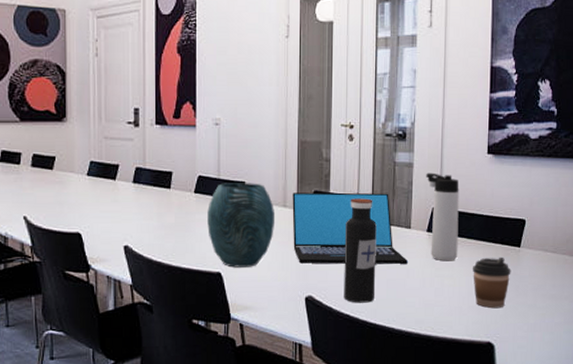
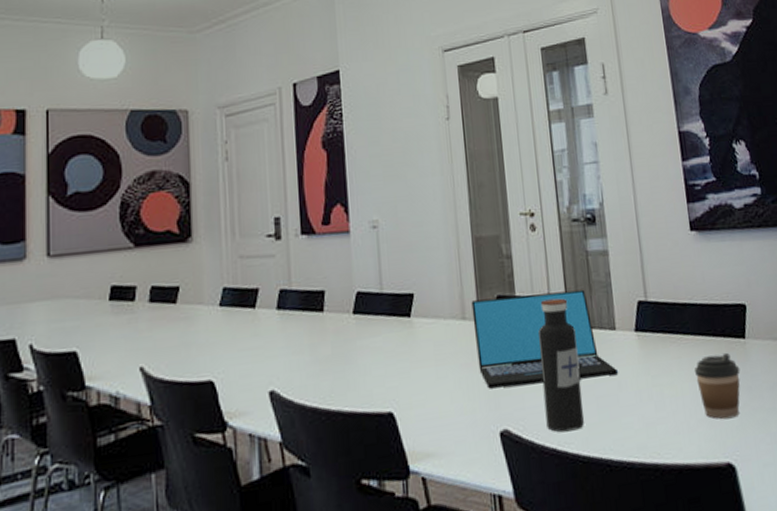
vase: present [207,183,276,268] -> none [370,293,454,404]
thermos bottle: present [426,173,459,261] -> none [624,259,675,366]

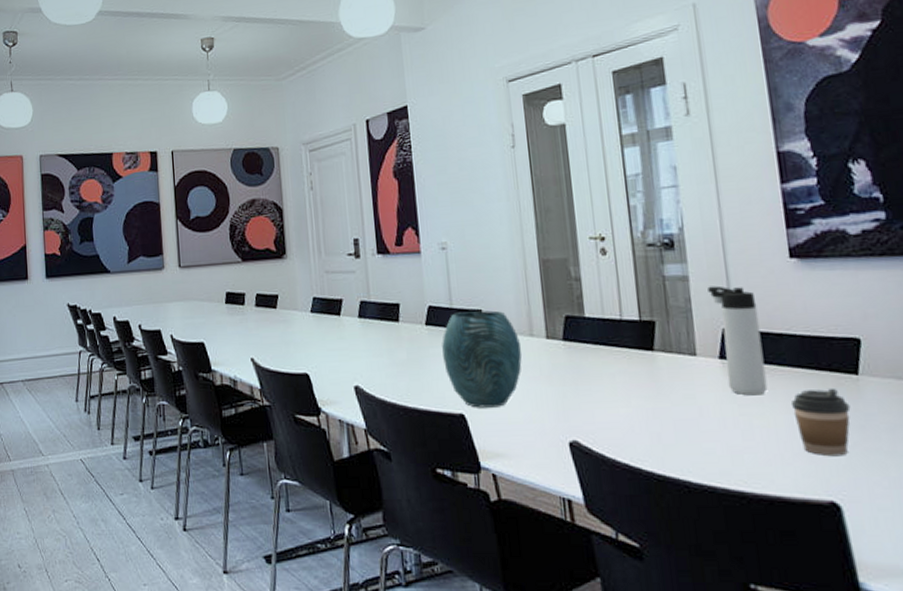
vase: none [370,293,454,404] -> present [442,310,522,408]
laptop: present [471,289,618,389] -> none [539,314,698,402]
water bottle: present [538,298,584,432] -> none [609,321,659,450]
thermos bottle: none [624,259,675,366] -> present [708,285,768,396]

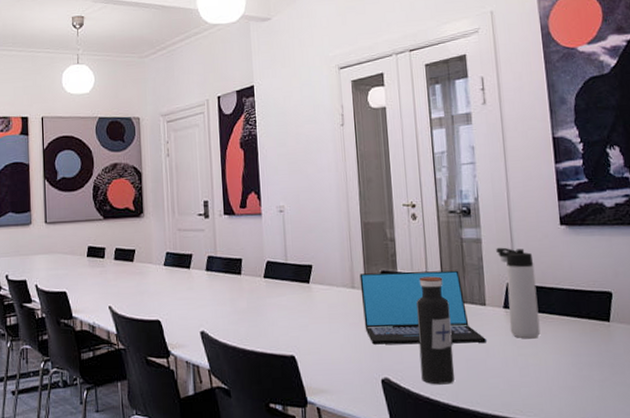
vase: present [442,310,522,408] -> none [277,265,345,350]
laptop: none [539,314,698,402] -> present [359,270,486,345]
water bottle: none [609,321,659,450] -> present [416,276,455,385]
coffee cup: present [792,388,851,457] -> none [559,332,603,389]

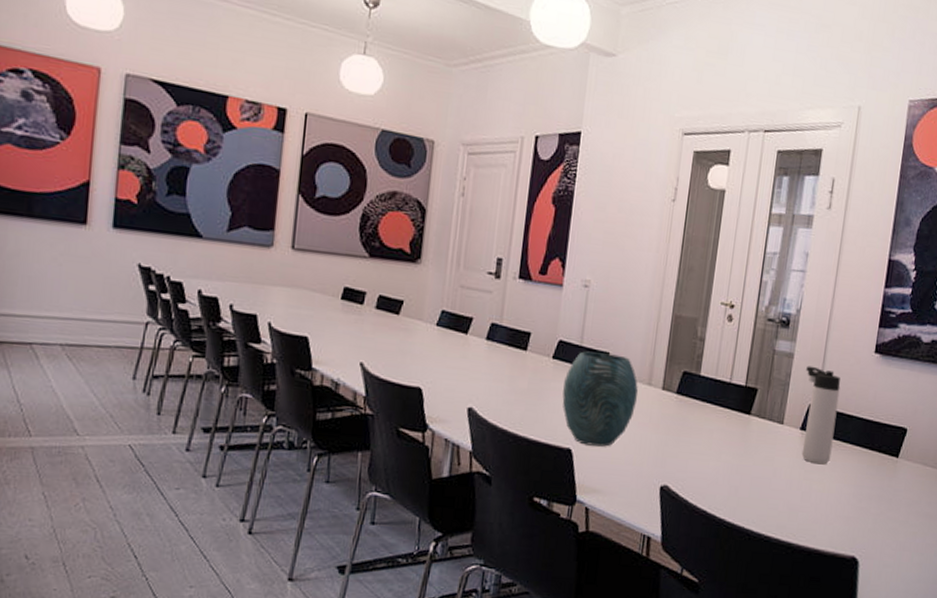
vase: none [277,265,345,350] -> present [562,351,639,447]
laptop: present [359,270,486,345] -> none [653,371,776,462]
water bottle: present [416,276,455,385] -> none [702,384,747,500]

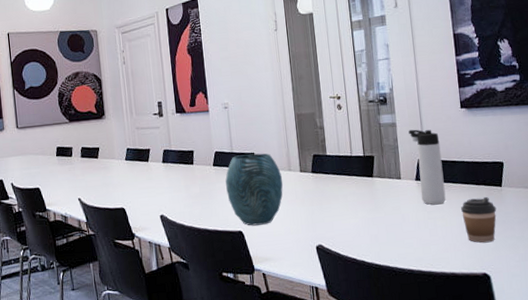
coffee cup: none [844,465,886,522] -> present [461,196,497,243]

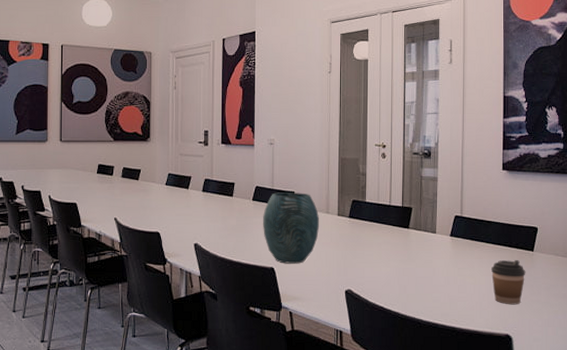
thermos bottle: present [408,129,446,205] -> none [449,186,478,262]

